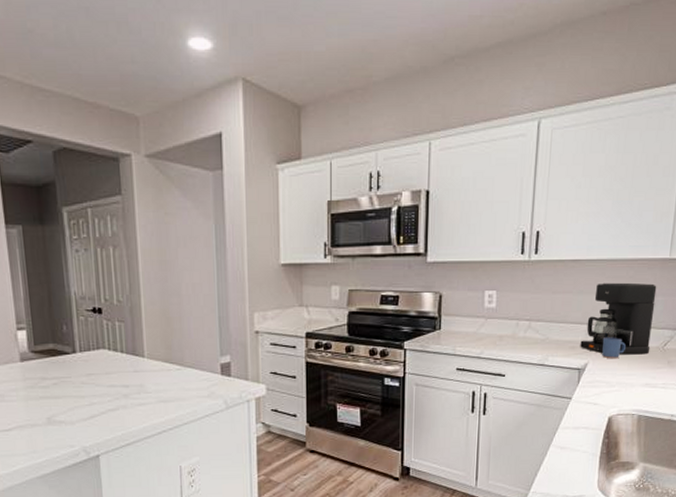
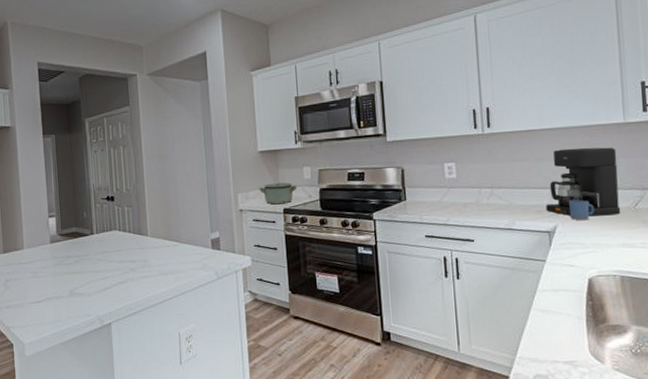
cooking pot: none [279,302,324,327] -> present [259,182,298,205]

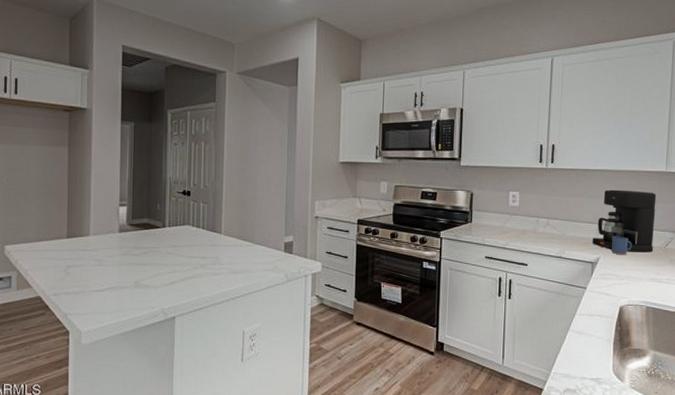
cooking pot: present [259,182,298,205] -> none [336,194,373,215]

